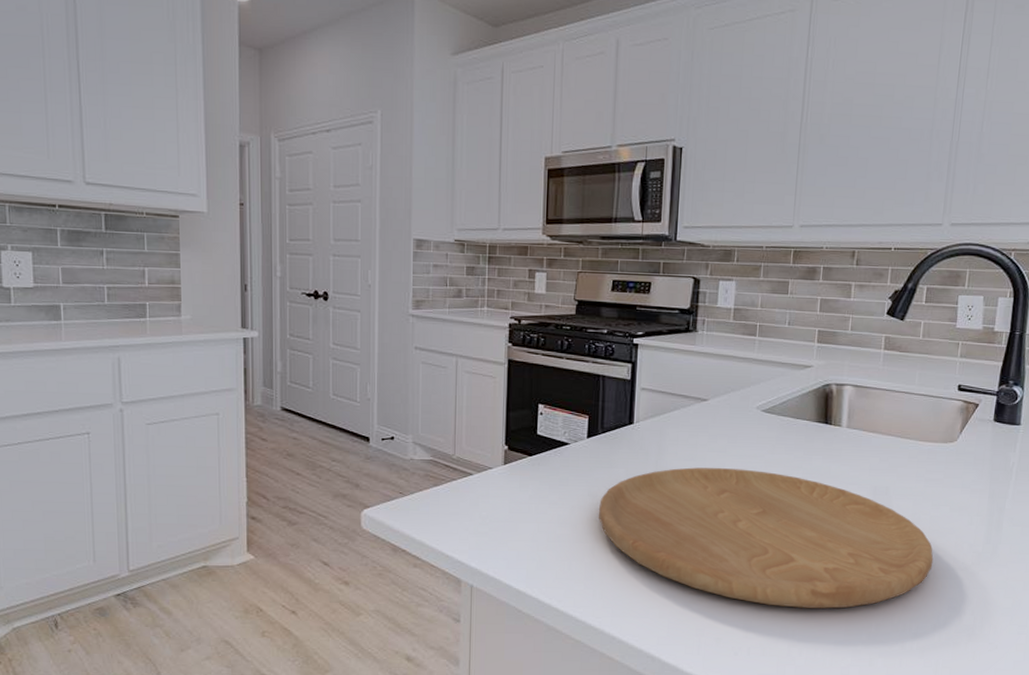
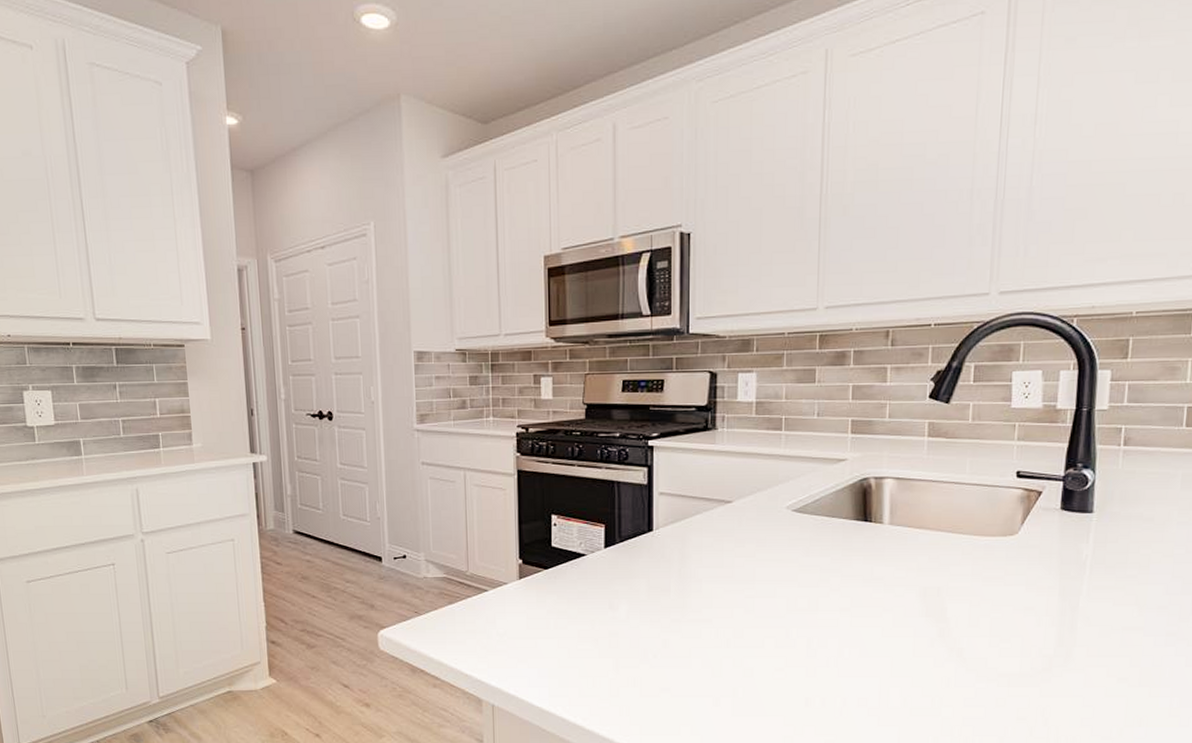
cutting board: present [599,467,934,609] -> none [621,574,997,722]

